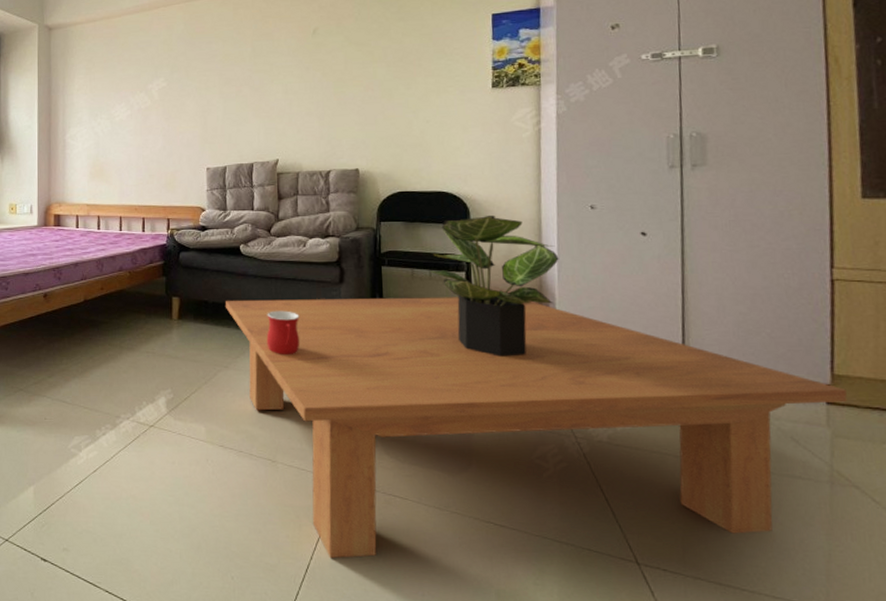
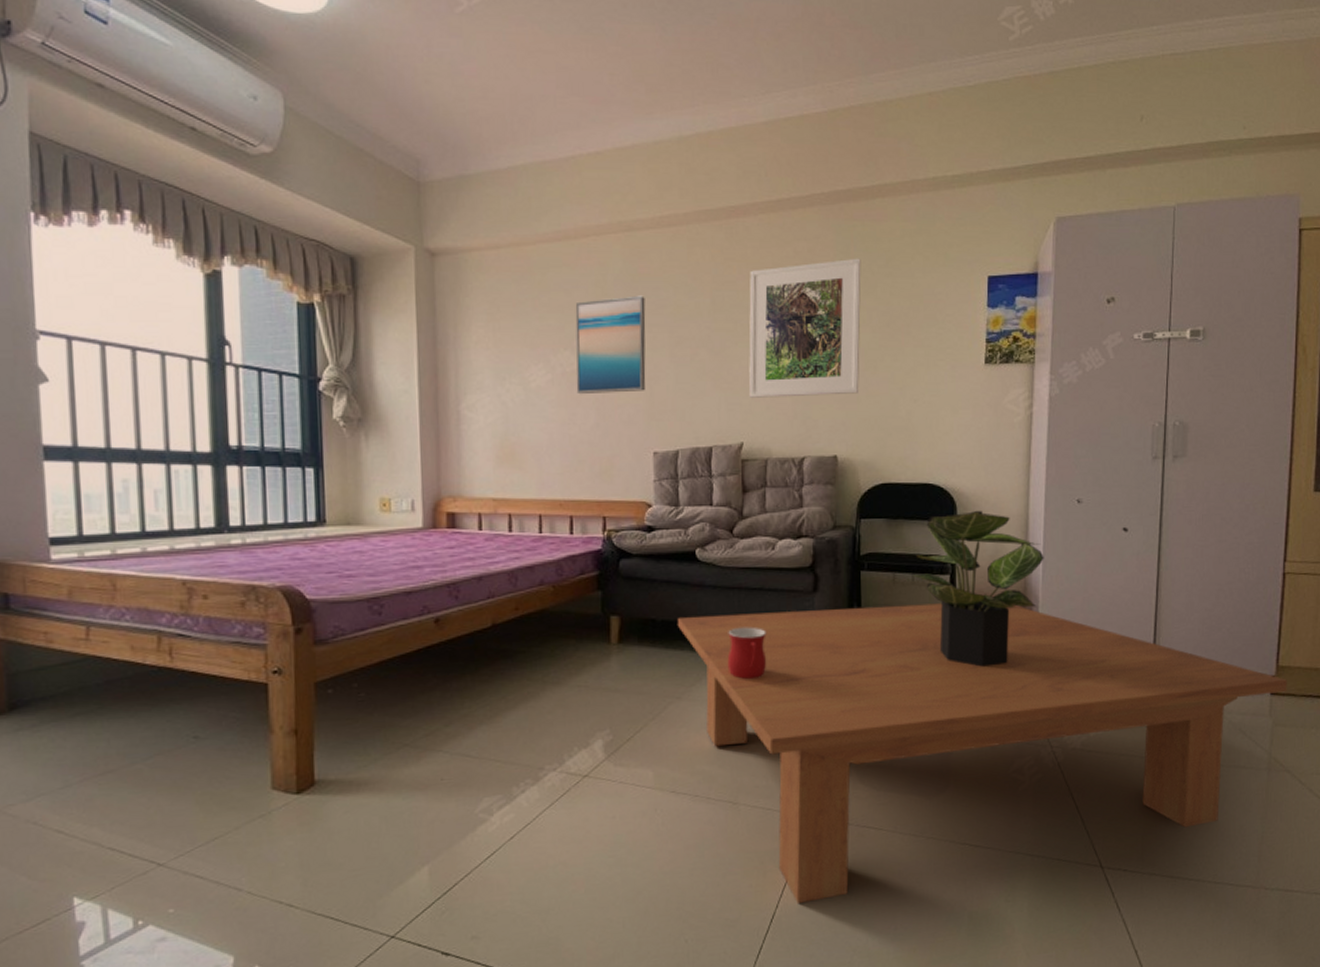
wall art: none [148,48,201,125] -> present [575,295,646,395]
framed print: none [282,7,377,123] -> present [748,258,861,398]

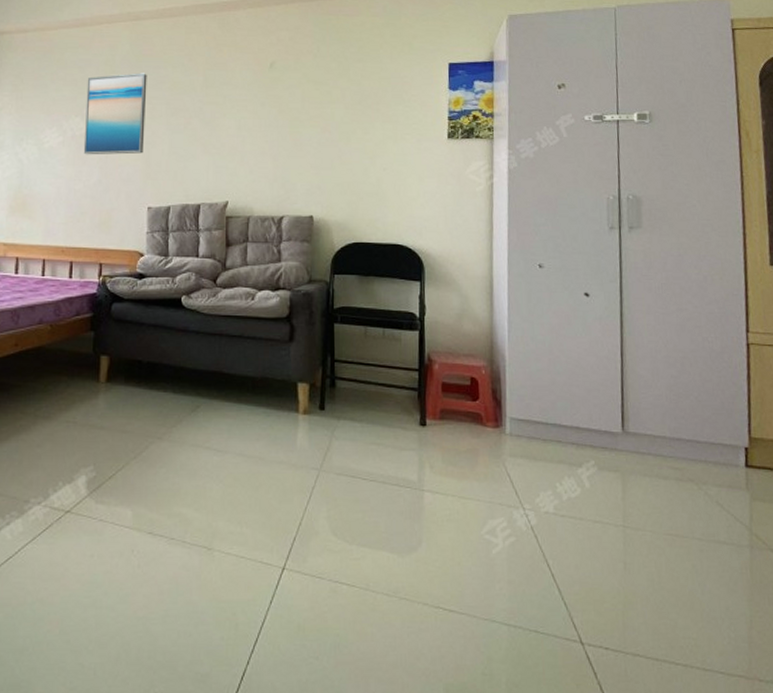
coffee table: present [678,603,1287,904] -> none [162,358,762,662]
mug: present [727,627,767,680] -> none [207,372,245,424]
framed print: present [748,258,861,398] -> none [234,45,336,163]
potted plant: present [910,510,1044,667] -> none [381,270,509,423]

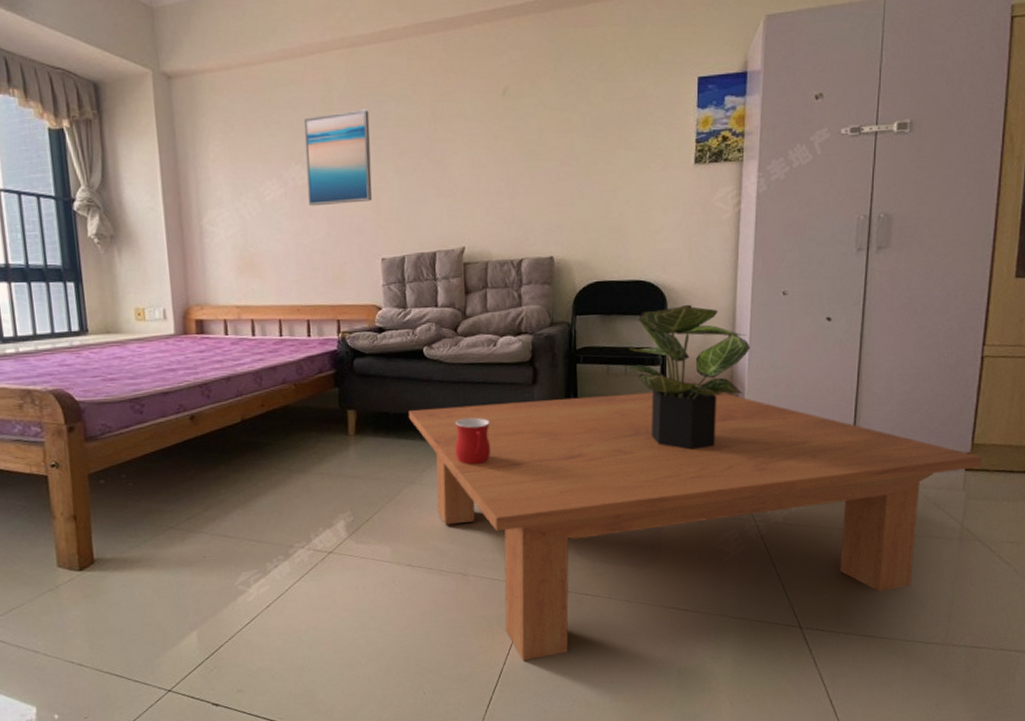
coffee table: none [162,358,762,662] -> present [409,391,981,662]
mug: none [207,372,245,424] -> present [455,417,491,465]
potted plant: none [381,270,509,423] -> present [623,304,750,450]

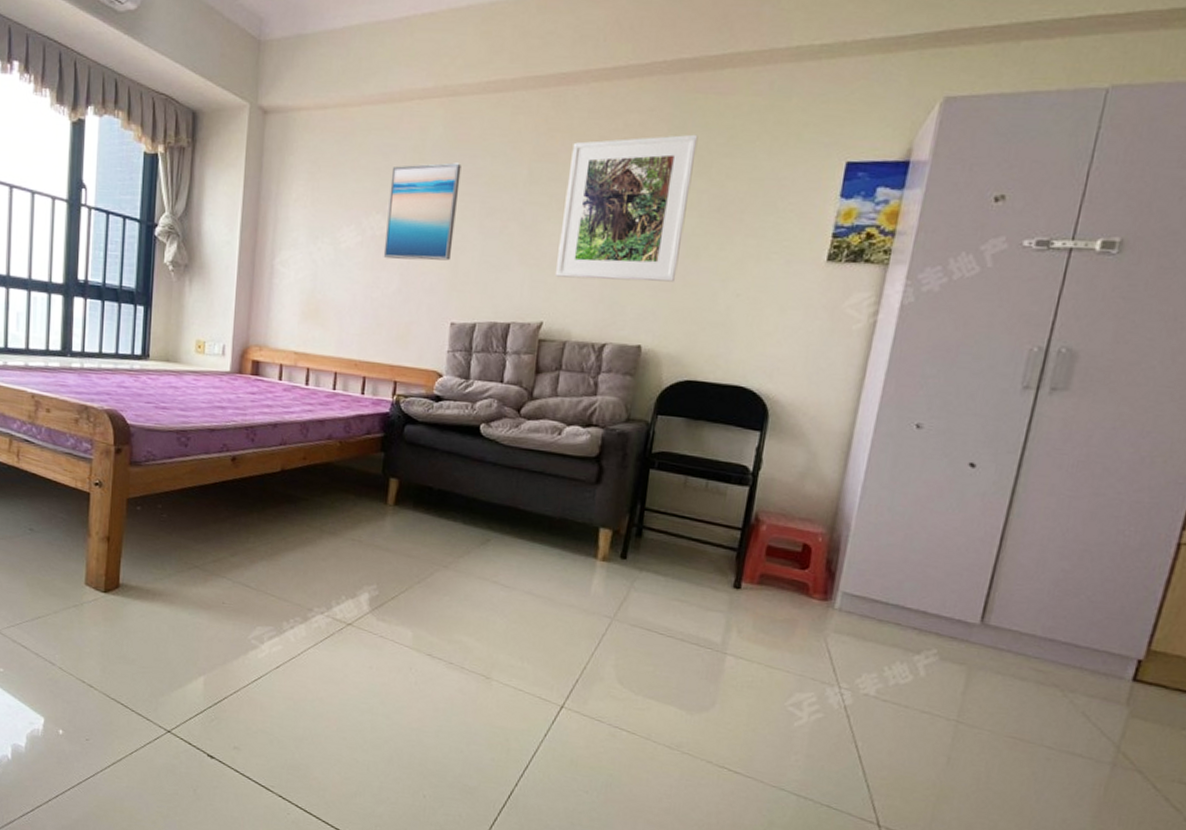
coffee table: present [409,391,981,662] -> none [454,490,1159,808]
mug: present [455,417,491,465] -> none [497,507,541,562]
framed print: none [467,64,575,204] -> present [554,134,698,282]
potted plant: present [623,304,750,450] -> none [704,421,865,591]

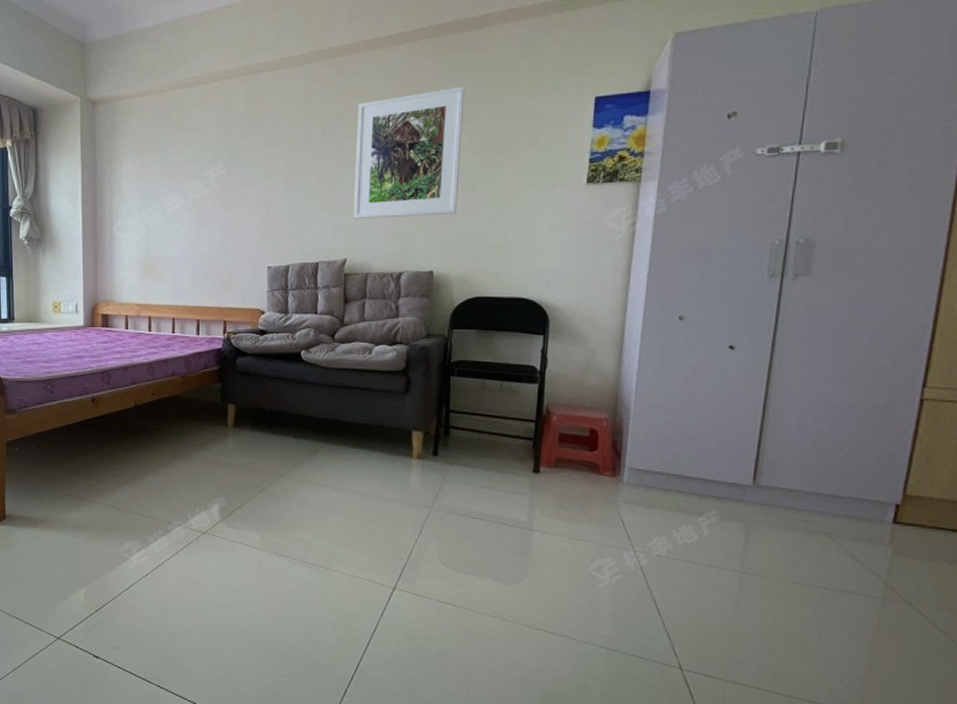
wall art: present [383,162,462,261] -> none [204,130,264,218]

